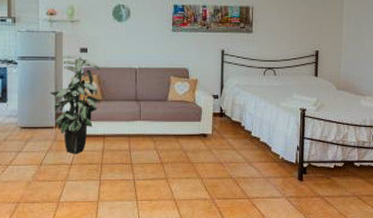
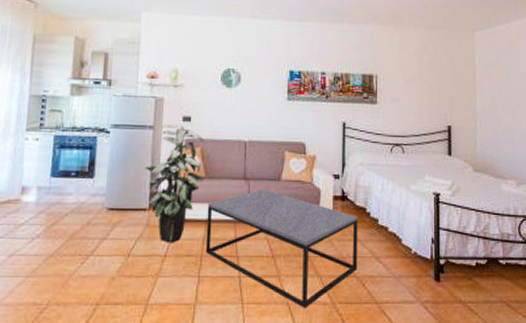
coffee table: none [104,109,234,204] -> present [205,190,358,309]

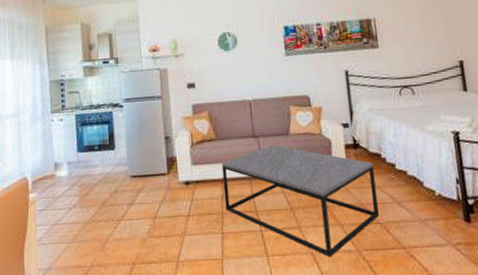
indoor plant: present [145,123,204,243] -> none [159,91,214,204]

